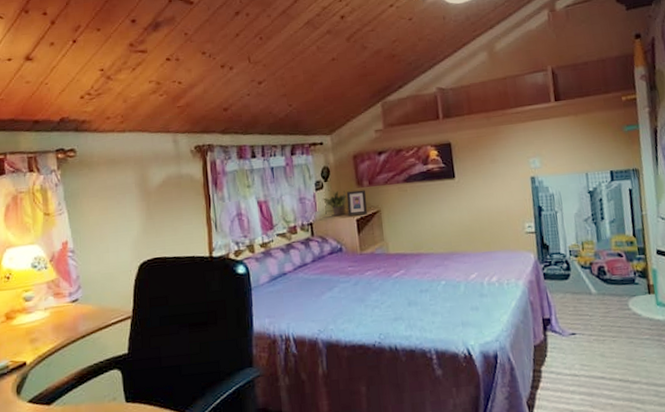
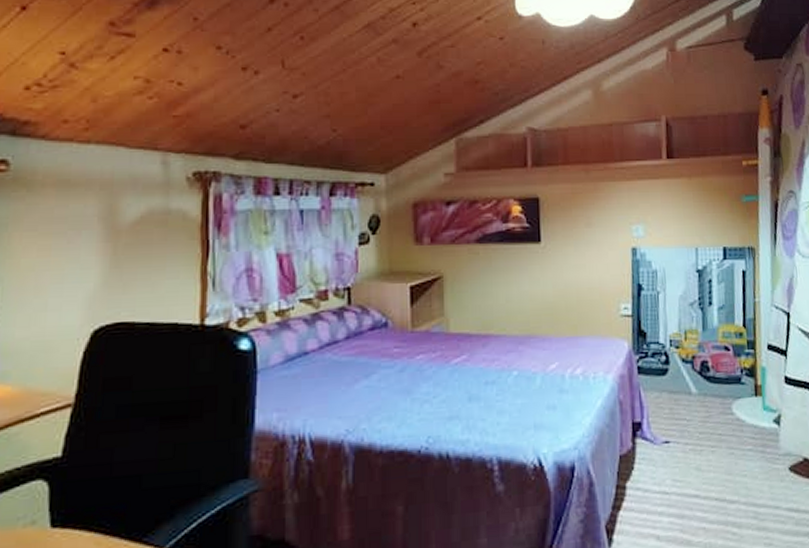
potted plant: present [322,191,347,217] -> none [366,248,400,281]
picture frame: present [346,190,367,217] -> none [399,249,426,282]

